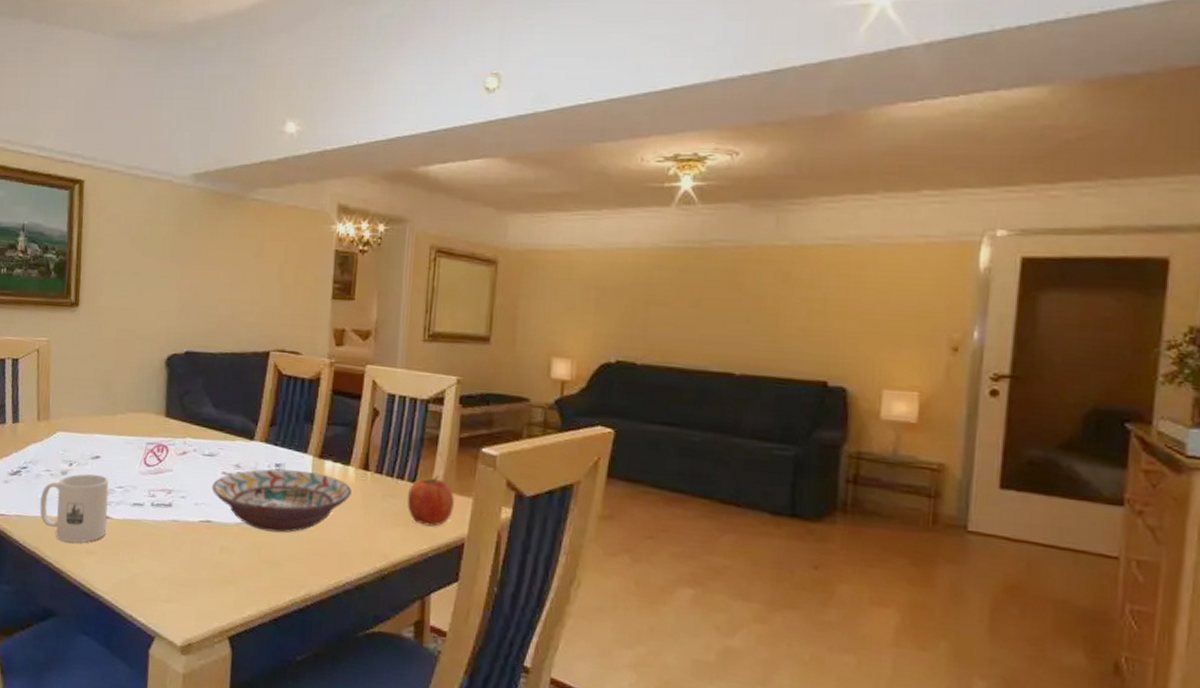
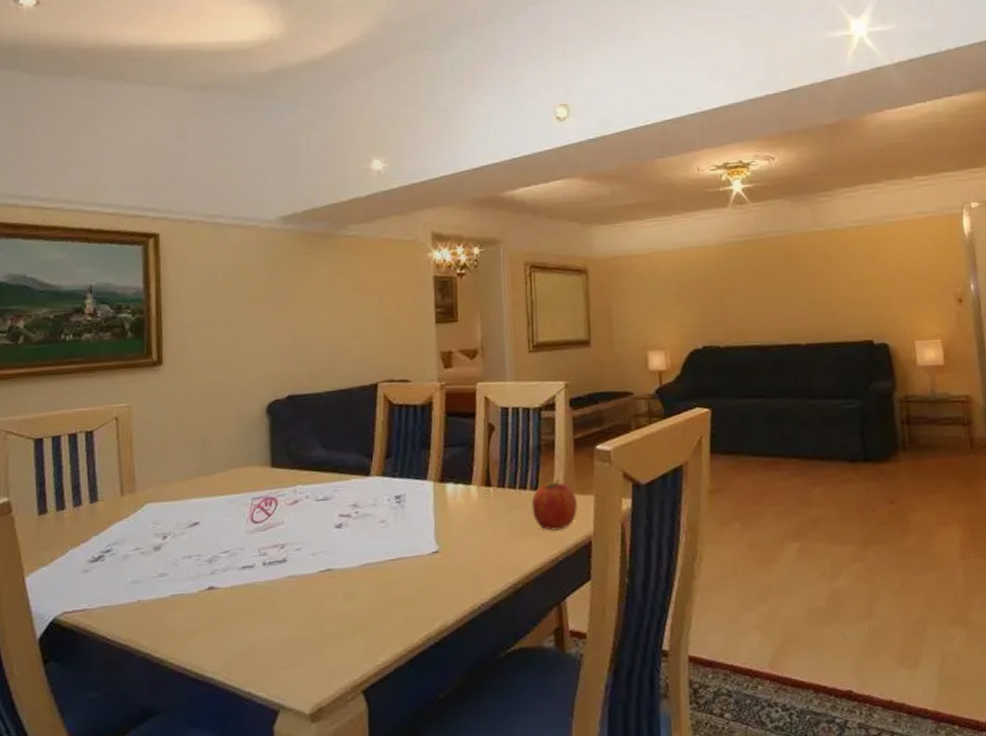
mug: present [40,473,109,543] -> none [130,542,213,626]
decorative bowl: present [211,469,352,533] -> none [329,498,476,568]

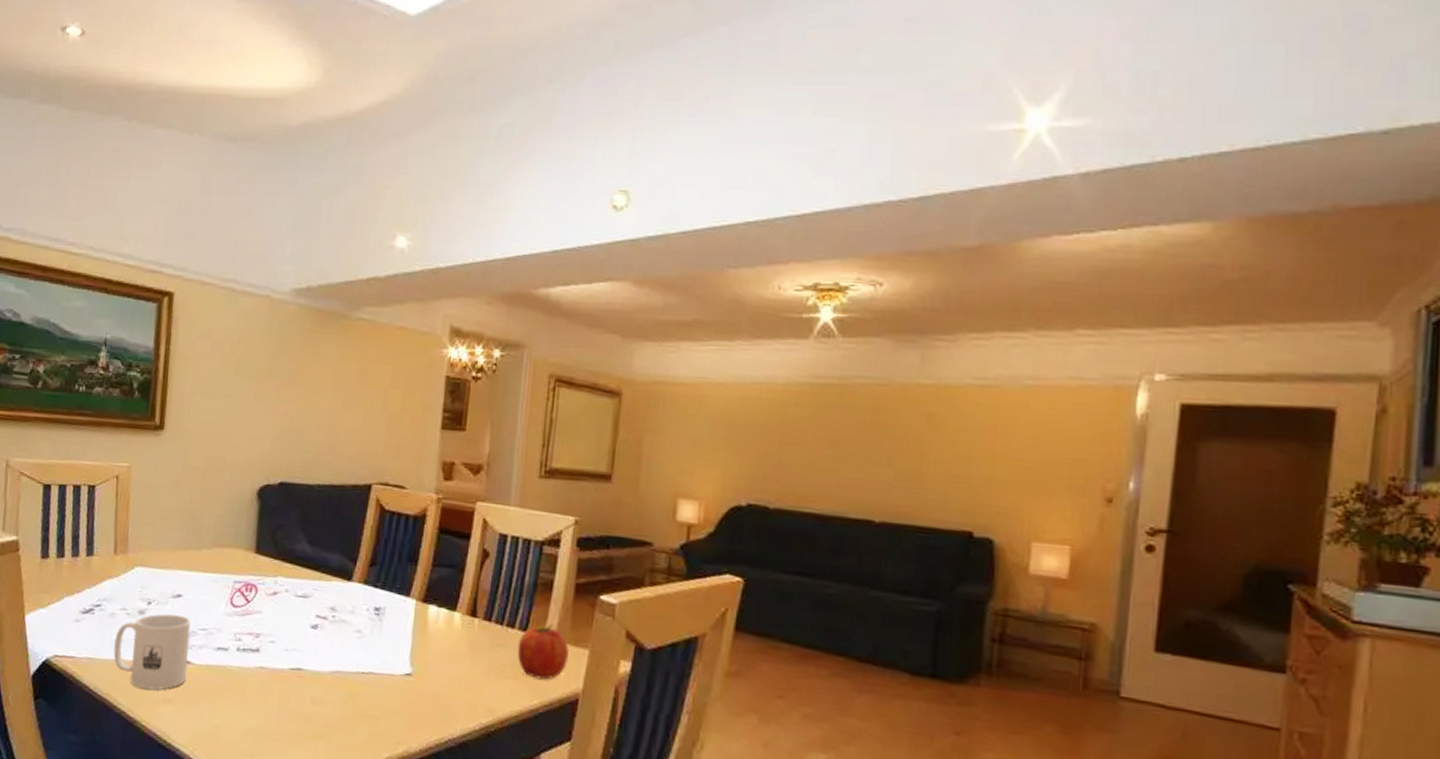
mug: none [130,542,213,626] -> present [113,613,191,690]

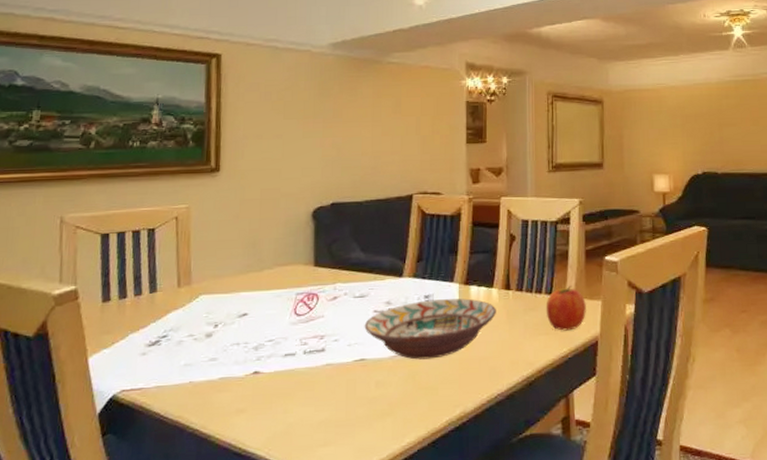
mug: present [113,613,191,690] -> none [183,331,258,405]
decorative bowl: none [304,613,457,684] -> present [364,298,496,360]

